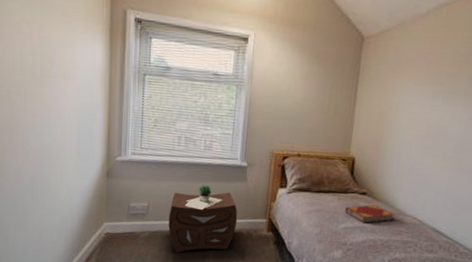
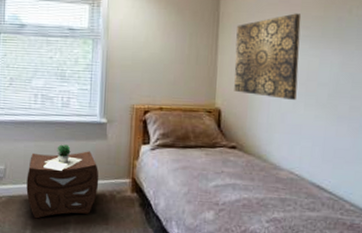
hardback book: present [344,204,395,224] -> none [214,159,269,180]
wall art: none [368,70,437,152] -> present [234,13,302,100]

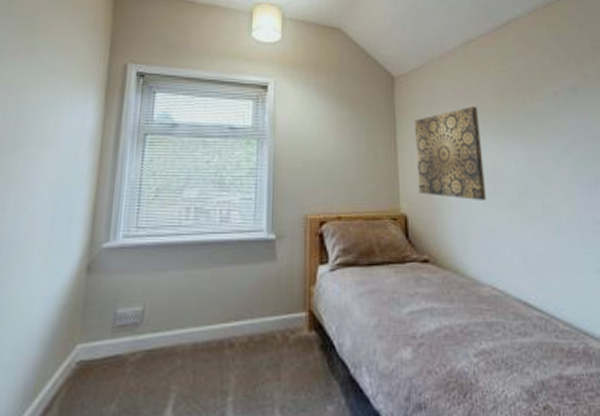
nightstand: present [26,144,99,219] -> none [170,271,268,381]

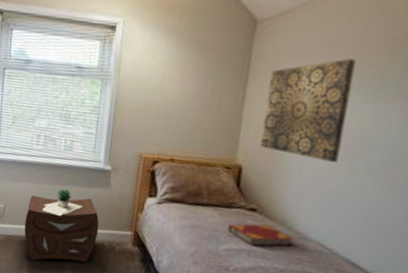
nightstand: none [170,271,268,381] -> present [24,189,100,263]
hardback book: none [405,276,469,303] -> present [227,223,294,247]

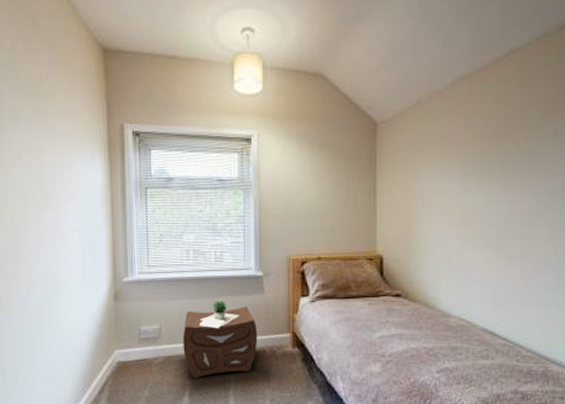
hardback book: present [227,223,294,247] -> none [378,308,437,330]
wall art: present [260,58,357,162] -> none [395,150,465,242]

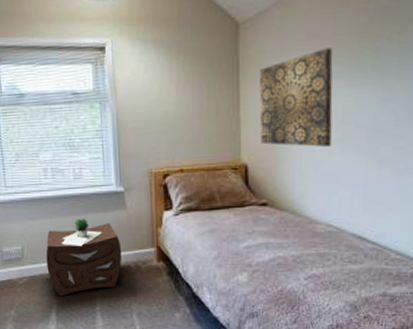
wall art: none [395,150,465,242] -> present [259,47,333,147]

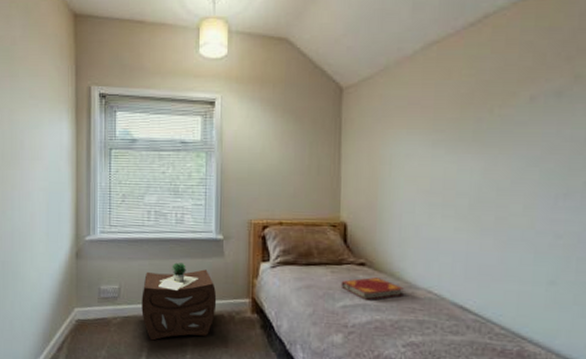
hardback book: none [244,216,305,239] -> present [341,277,404,300]
wall art: present [259,47,333,147] -> none [360,116,435,211]

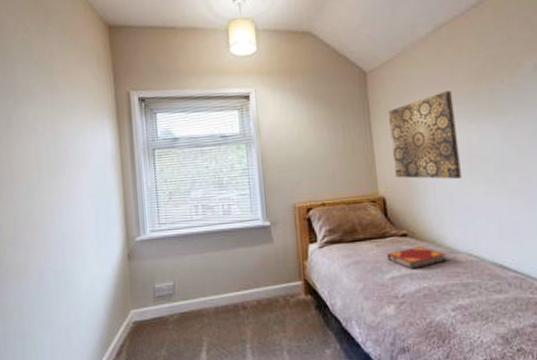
nightstand: present [141,262,217,341] -> none [196,253,271,334]
wall art: none [360,116,435,211] -> present [388,90,461,179]

